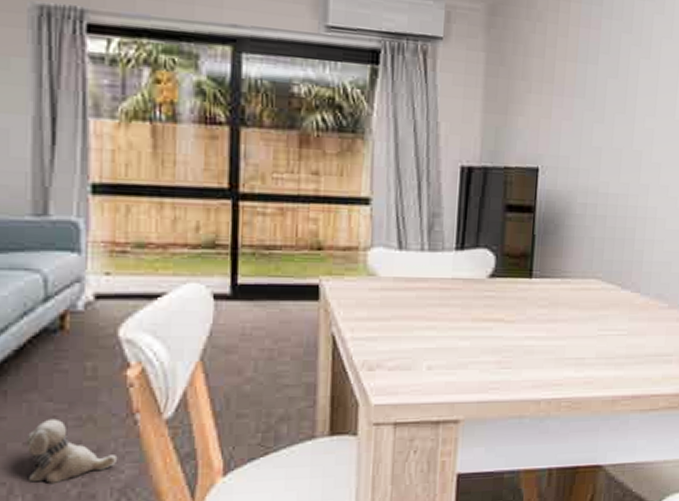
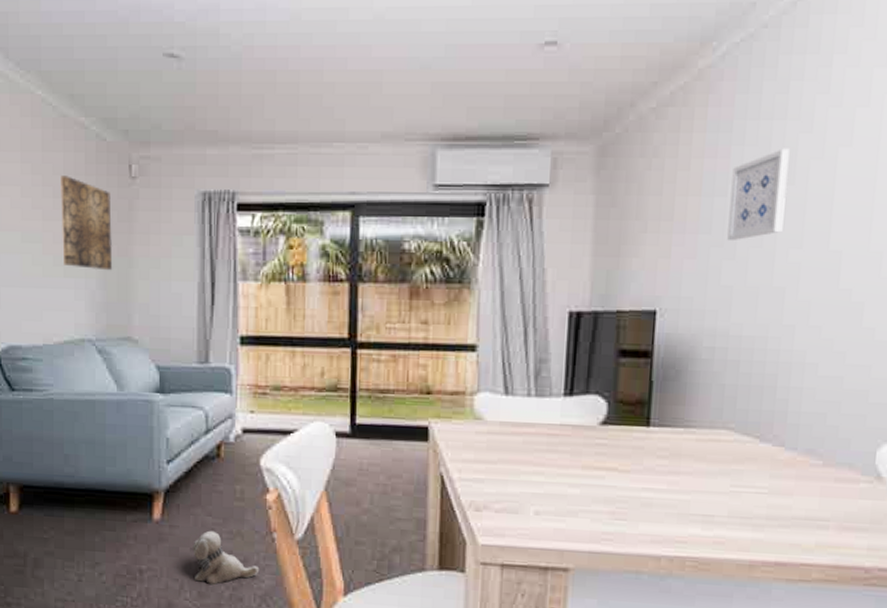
wall art: none [598,25,647,106] -> present [727,148,790,240]

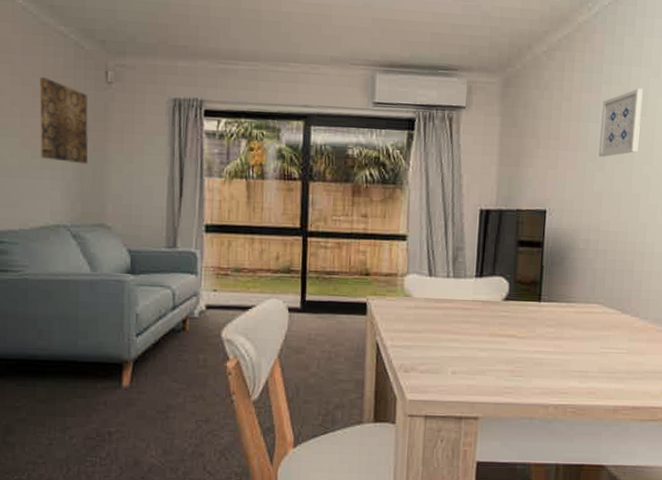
plush toy: present [192,530,260,584] -> none [159,395,220,442]

